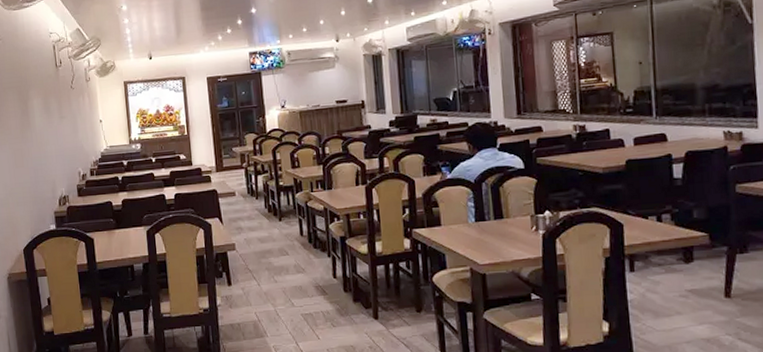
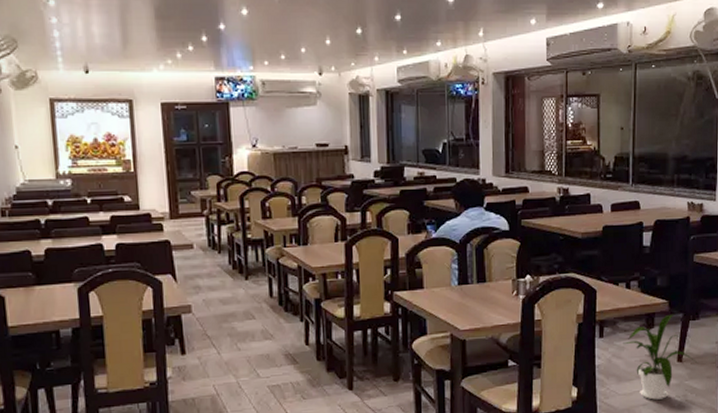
house plant: none [658,247,751,337] -> present [623,314,698,400]

